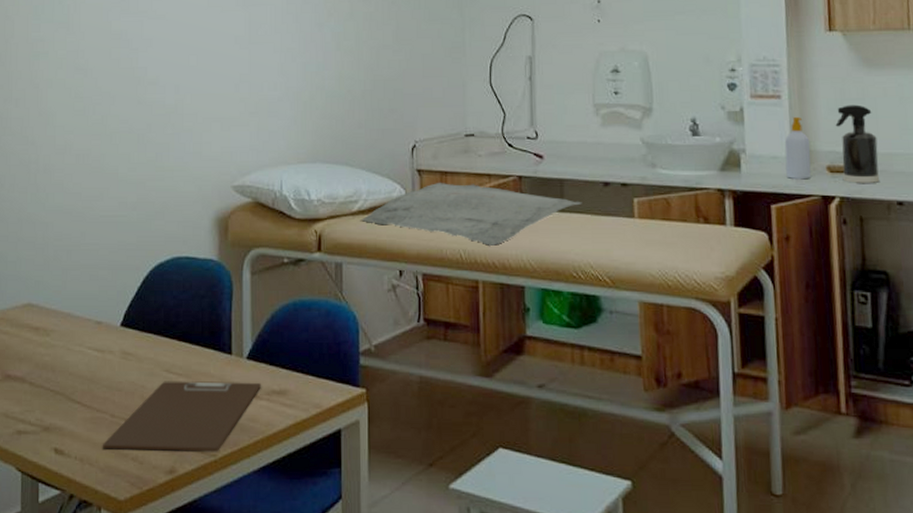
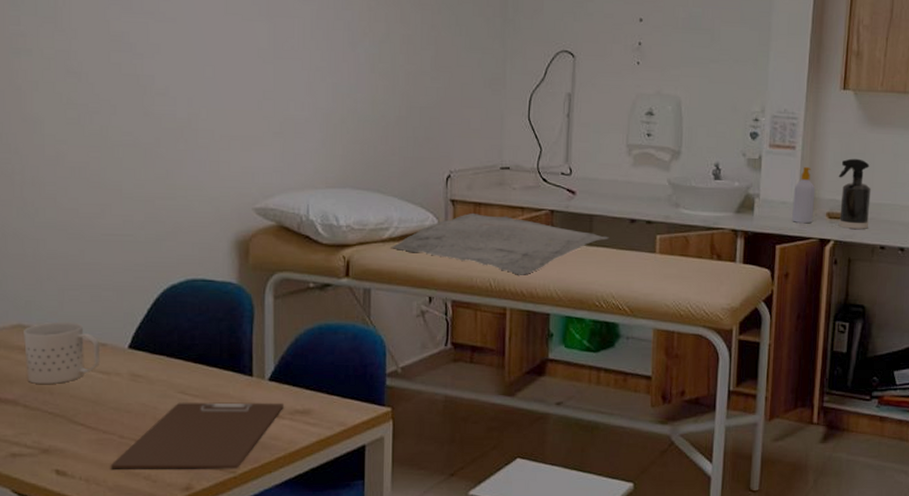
mug: none [32,300,96,361] -> present [24,321,101,384]

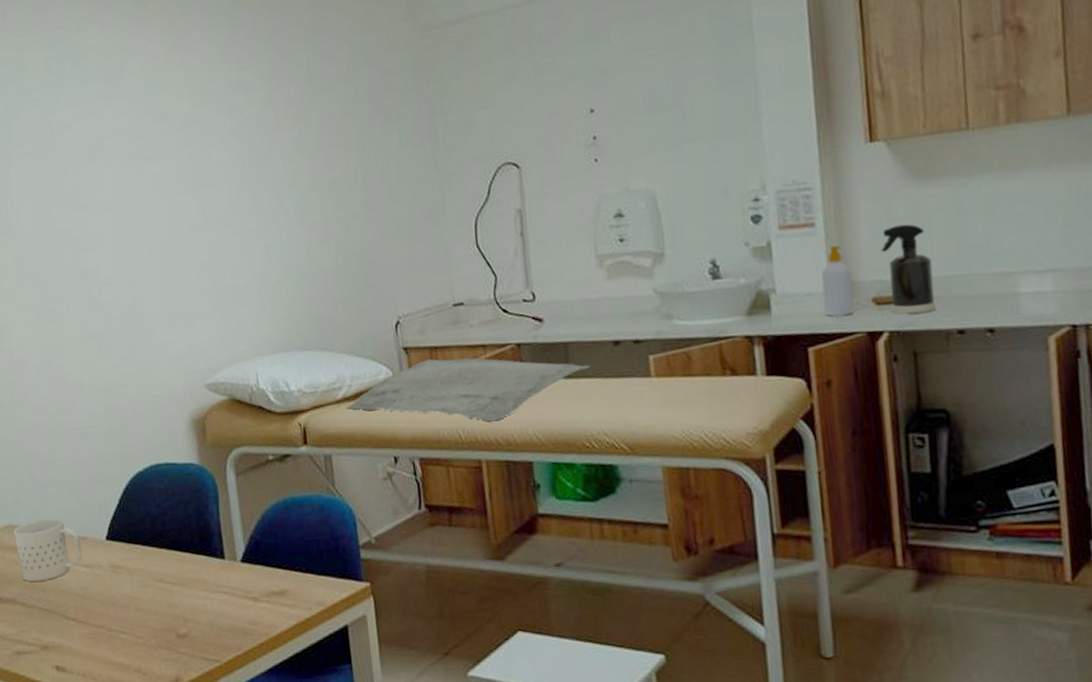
clipboard: present [110,402,285,469] -> none [103,584,260,662]

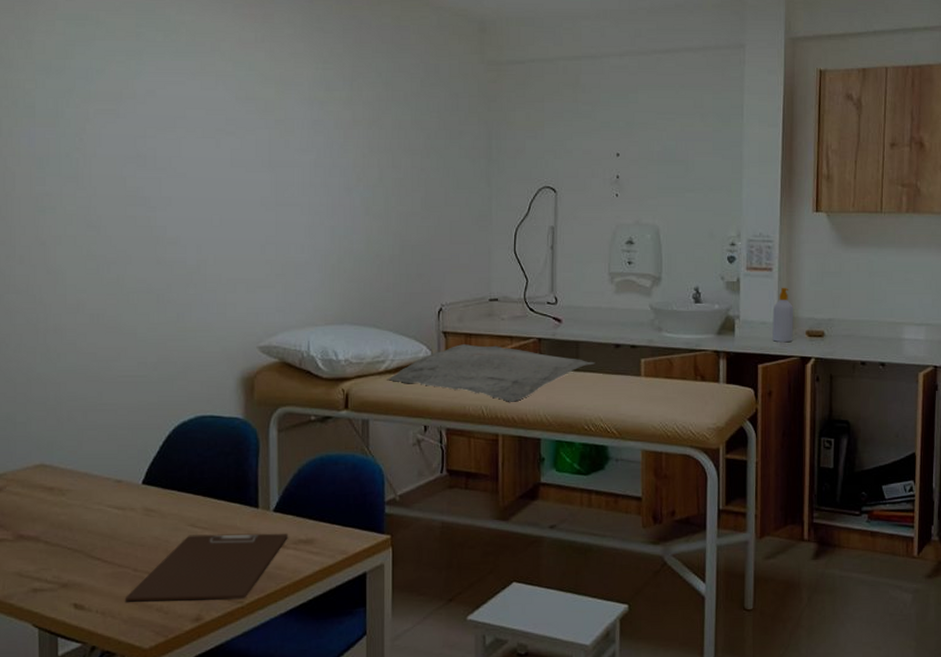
mug: present [14,518,83,582] -> none [46,460,116,521]
clipboard: none [103,584,260,662] -> present [124,533,289,601]
spray bottle: present [881,224,936,315] -> none [816,277,849,346]

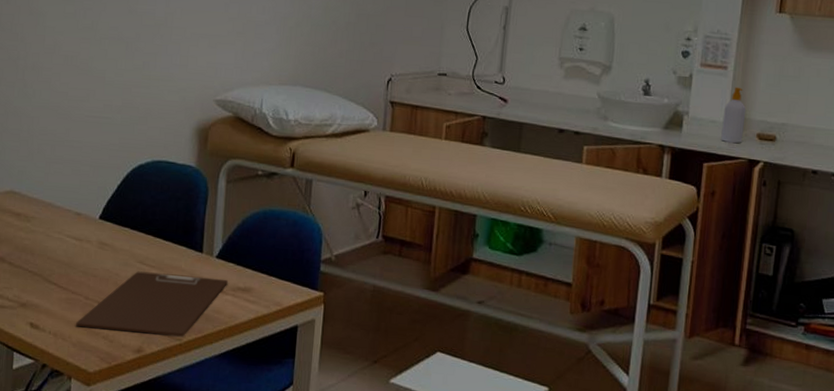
towel: present [387,343,595,402] -> none [333,114,537,177]

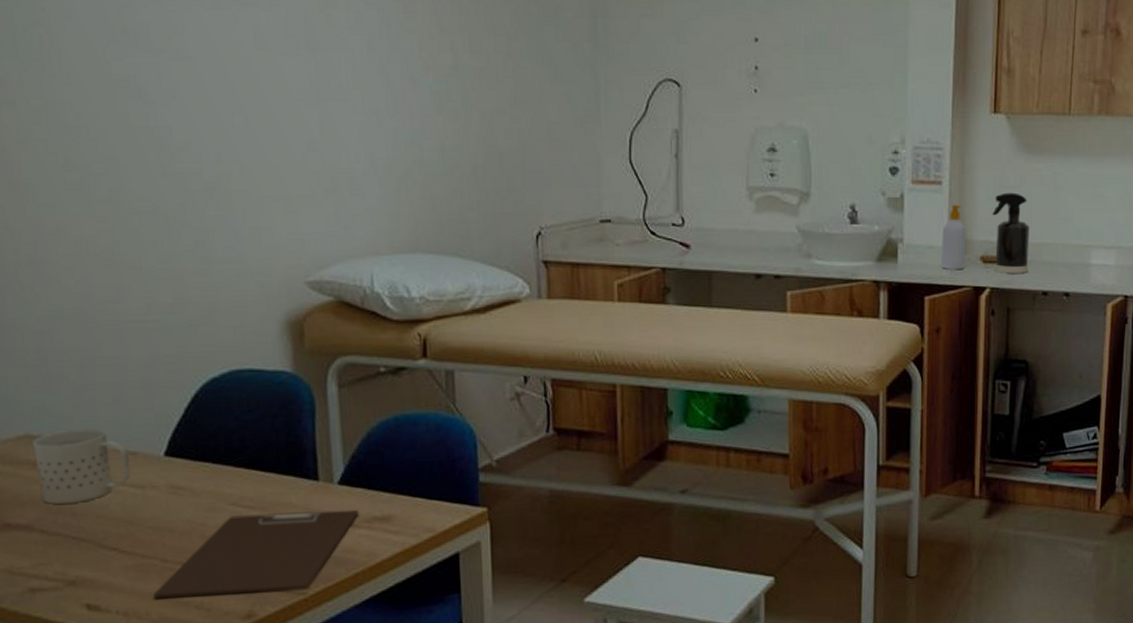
mug: none [13,190,75,246] -> present [33,428,132,504]
spray bottle: none [769,81,805,153] -> present [992,192,1030,274]

